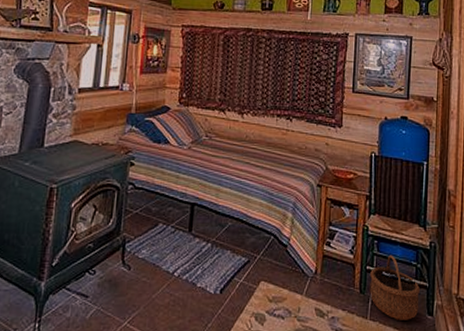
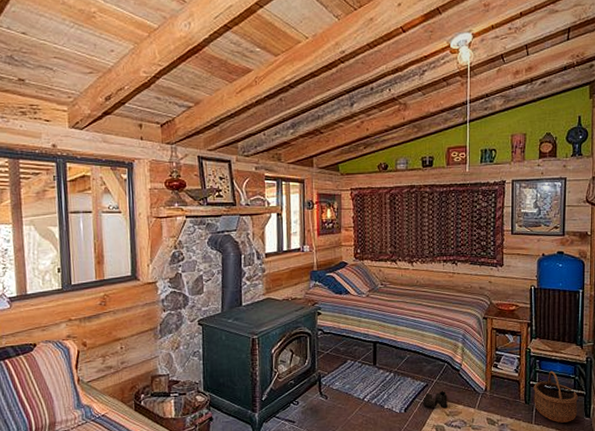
boots: none [242,269,272,291] -> present [423,390,448,408]

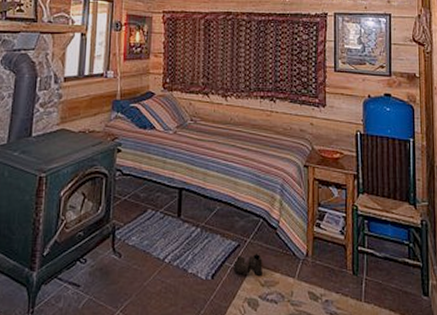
wicker basket: present [534,370,578,423] -> none [362,234,414,302]

